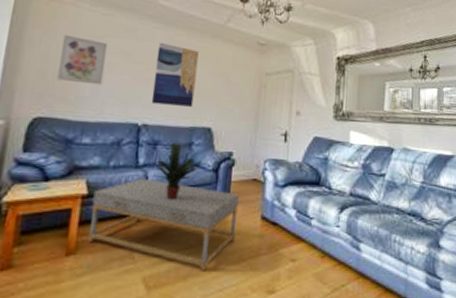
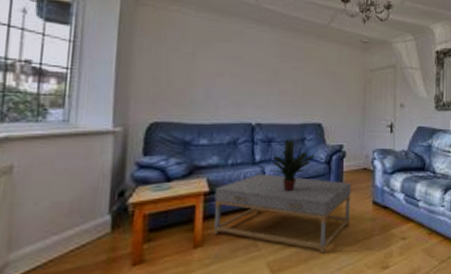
wall art: present [57,34,108,85] -> none [170,41,217,89]
wall art: present [151,43,199,107] -> none [262,45,305,105]

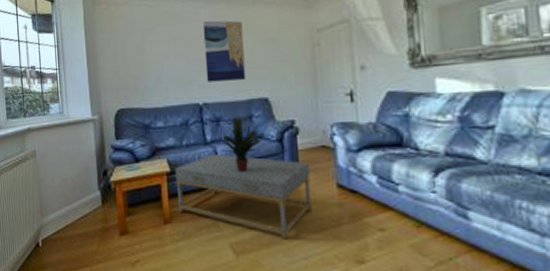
wall art: none [262,45,305,105] -> present [202,20,246,82]

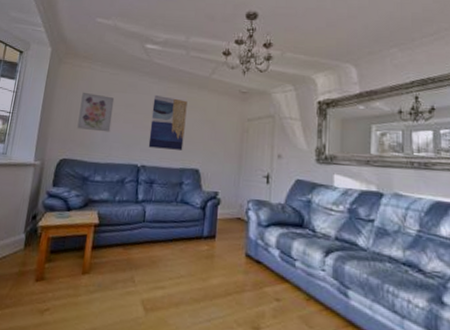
wall art: none [124,32,163,74] -> present [77,92,115,132]
coffee table: present [175,154,312,239] -> none [99,212,225,301]
potted plant: present [222,118,265,173] -> none [150,183,191,233]

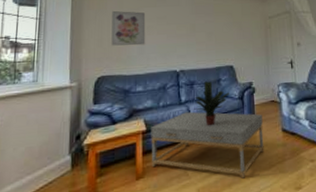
coffee table: none [99,212,225,301] -> present [151,111,264,179]
wall art: present [148,95,187,150] -> none [183,6,216,53]
potted plant: none [150,183,191,233] -> present [194,81,230,126]

